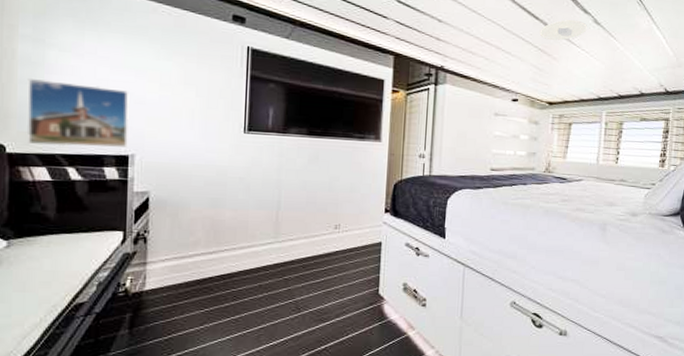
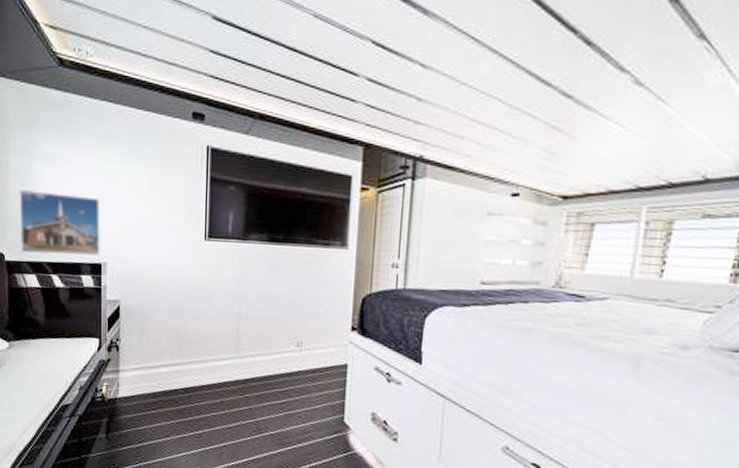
recessed light: present [539,19,587,41] -> none [552,82,624,112]

